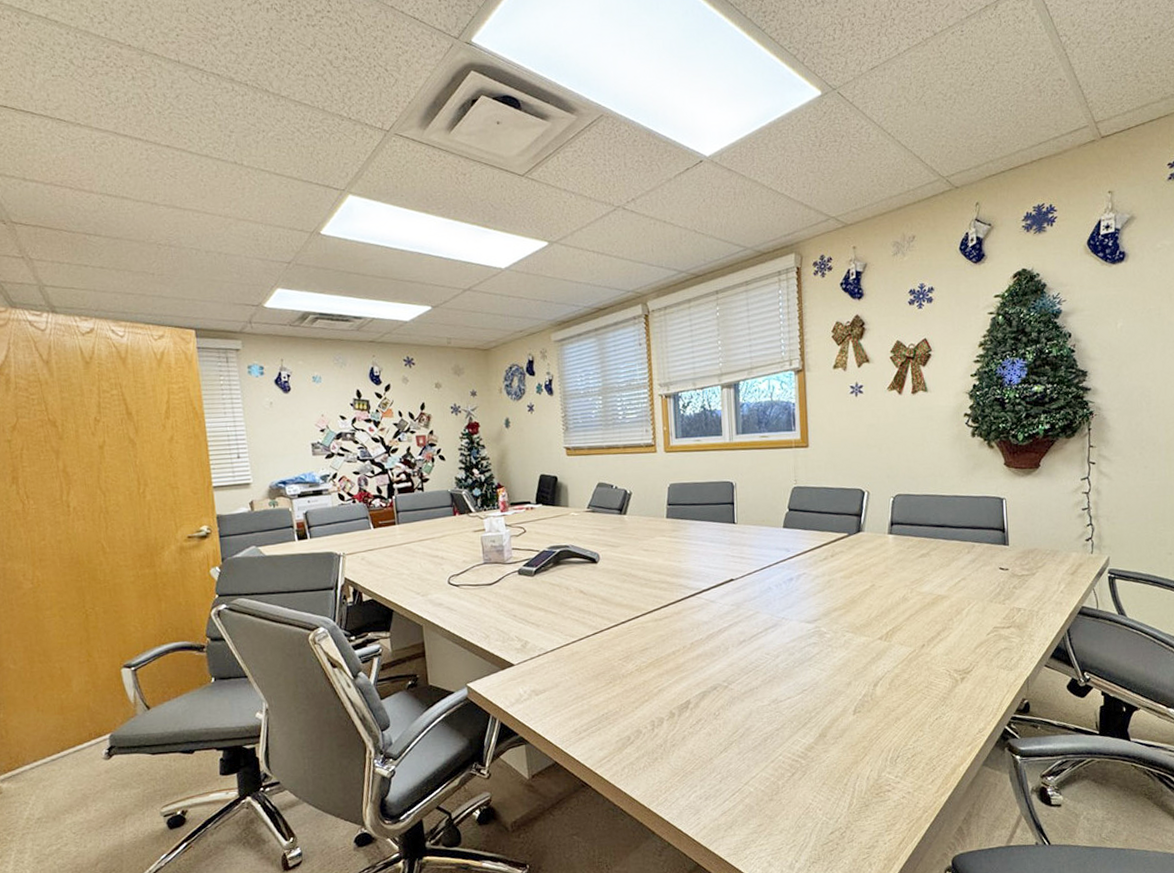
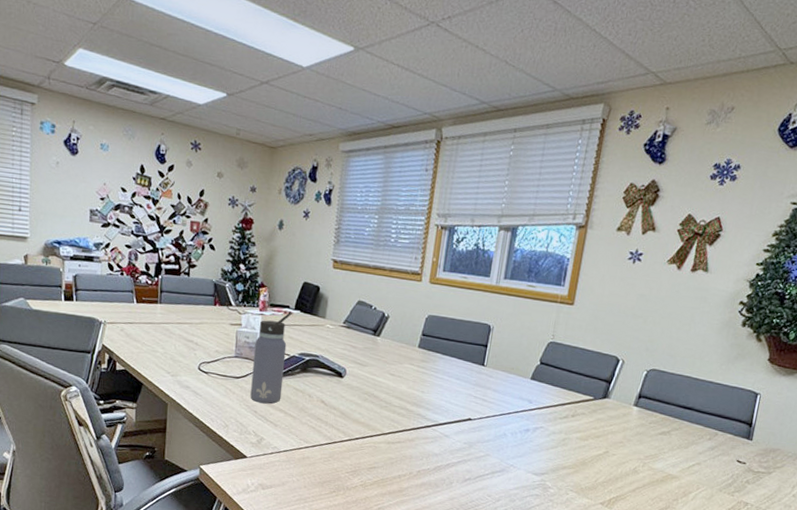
water bottle: none [502,507,539,606] -> present [250,311,292,404]

